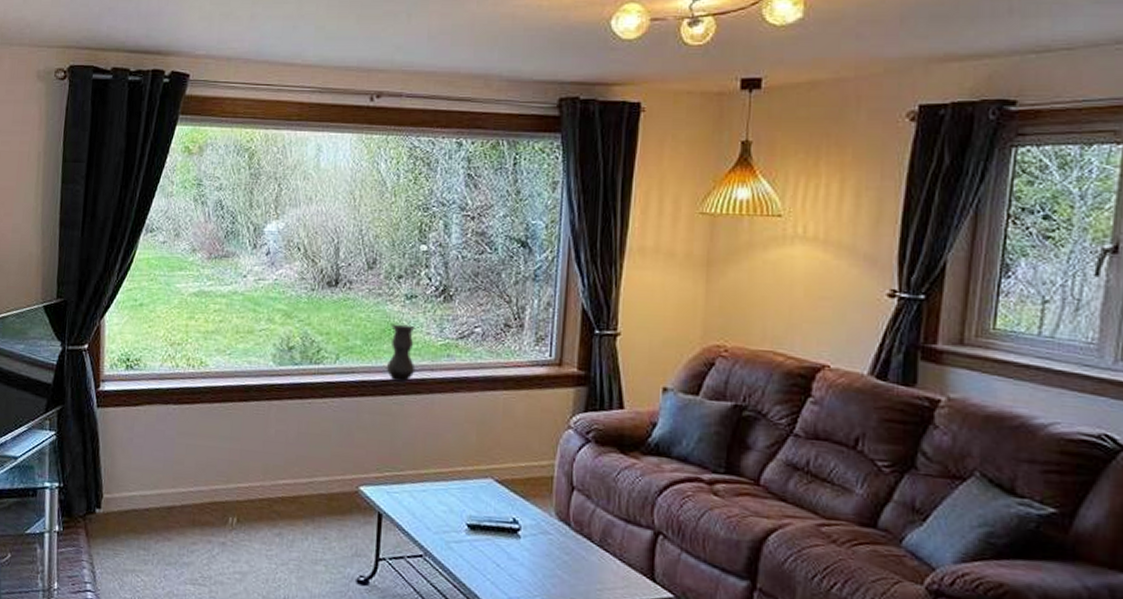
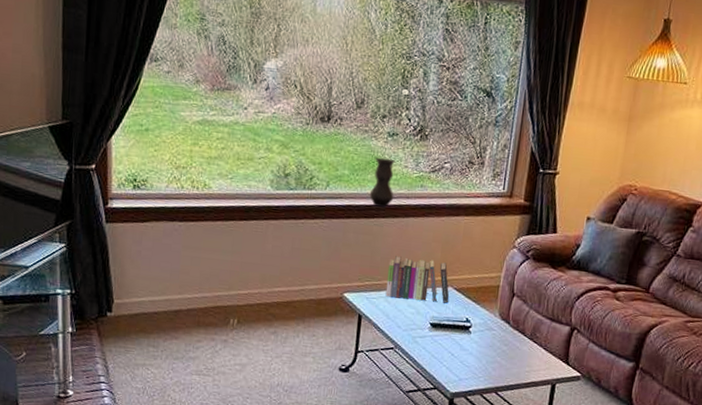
books: none [410,440,490,500] -> present [385,256,450,304]

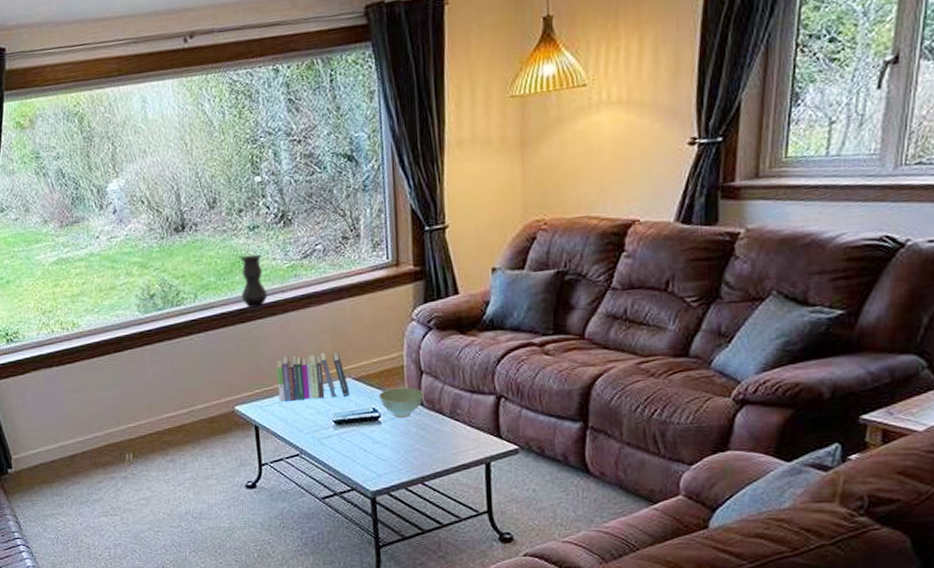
bowl: none [473,304,512,332] -> present [378,387,424,418]

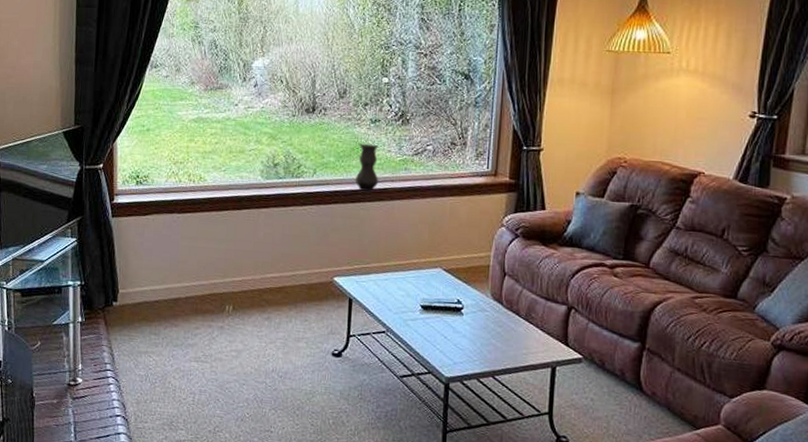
books: present [276,352,350,402] -> none [374,239,439,286]
bowl: present [378,387,424,418] -> none [464,284,505,313]

